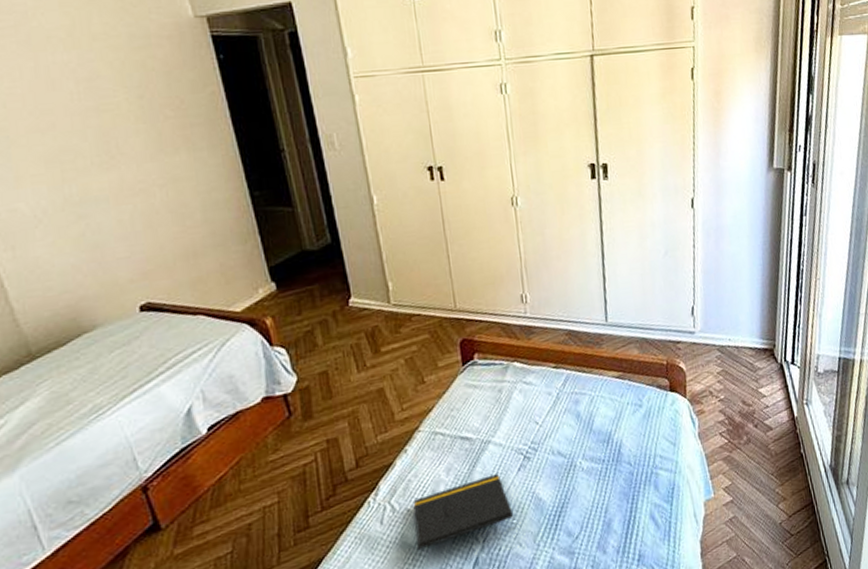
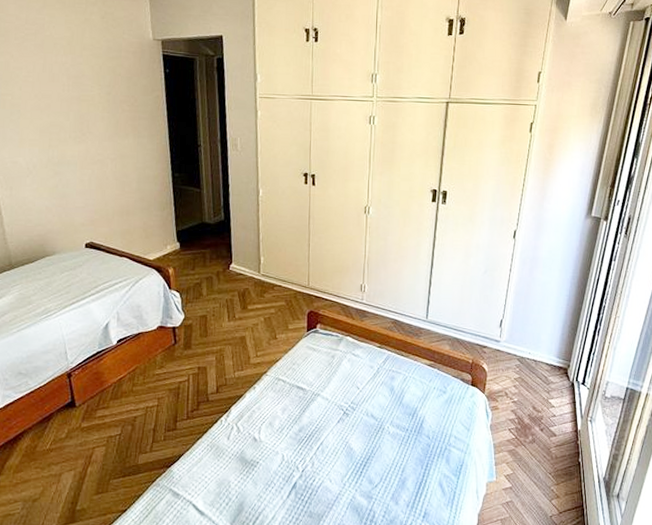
notepad: present [413,473,517,550] -> none [252,421,330,465]

